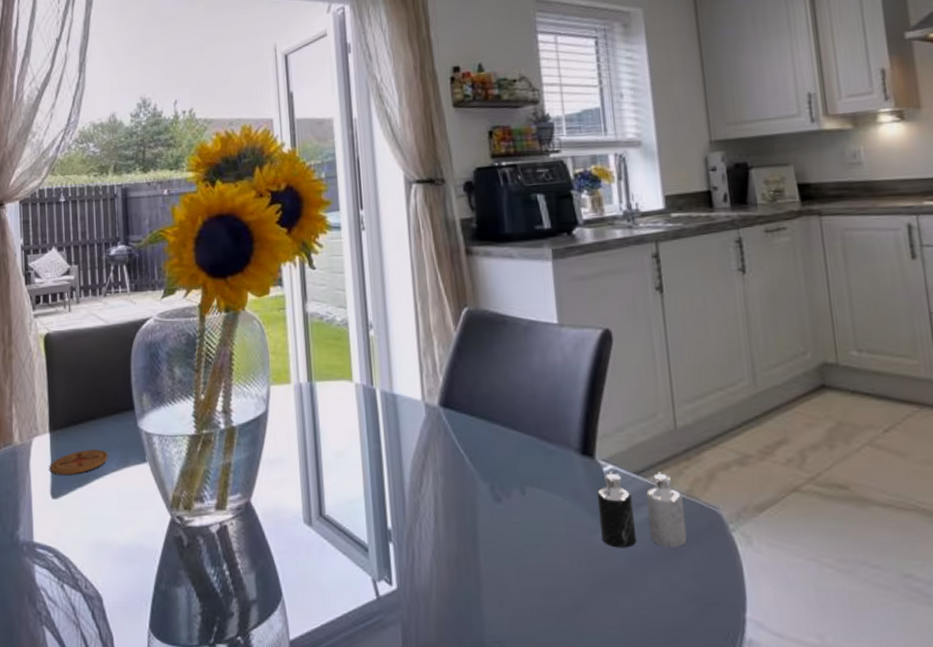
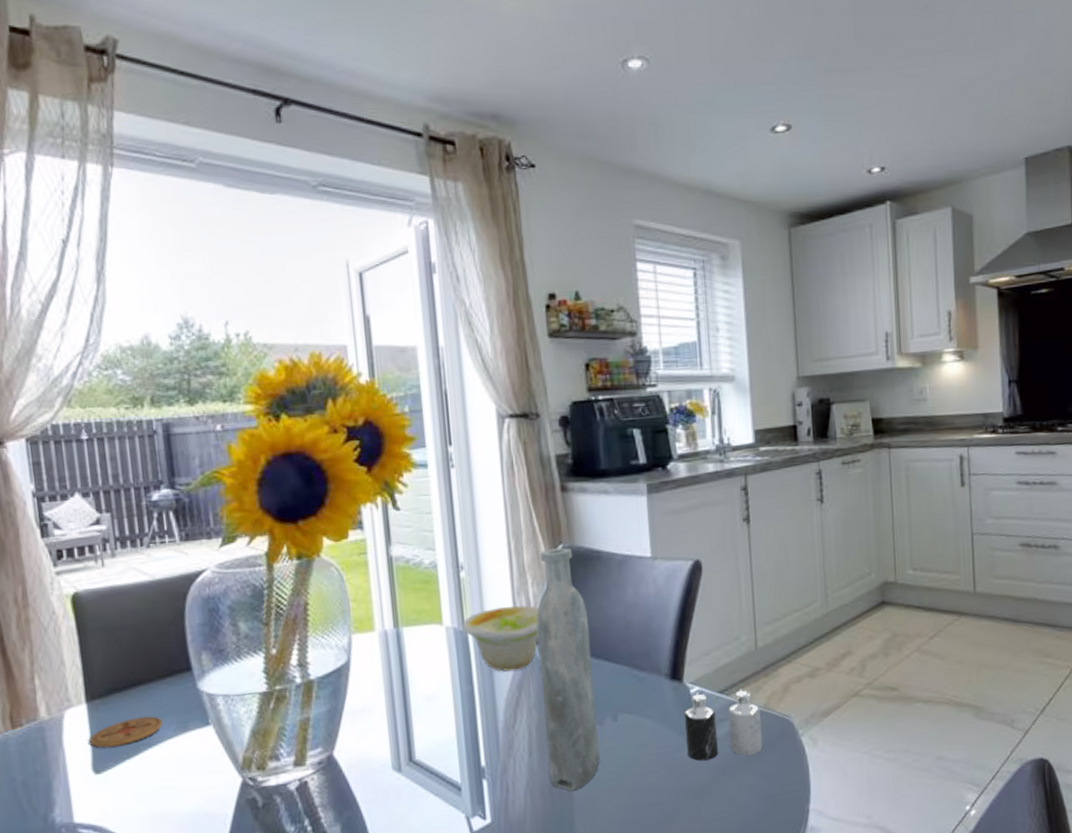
bowl: none [370,367,445,433] -> present [461,605,539,672]
bottle: none [442,311,507,565] -> present [536,547,600,791]

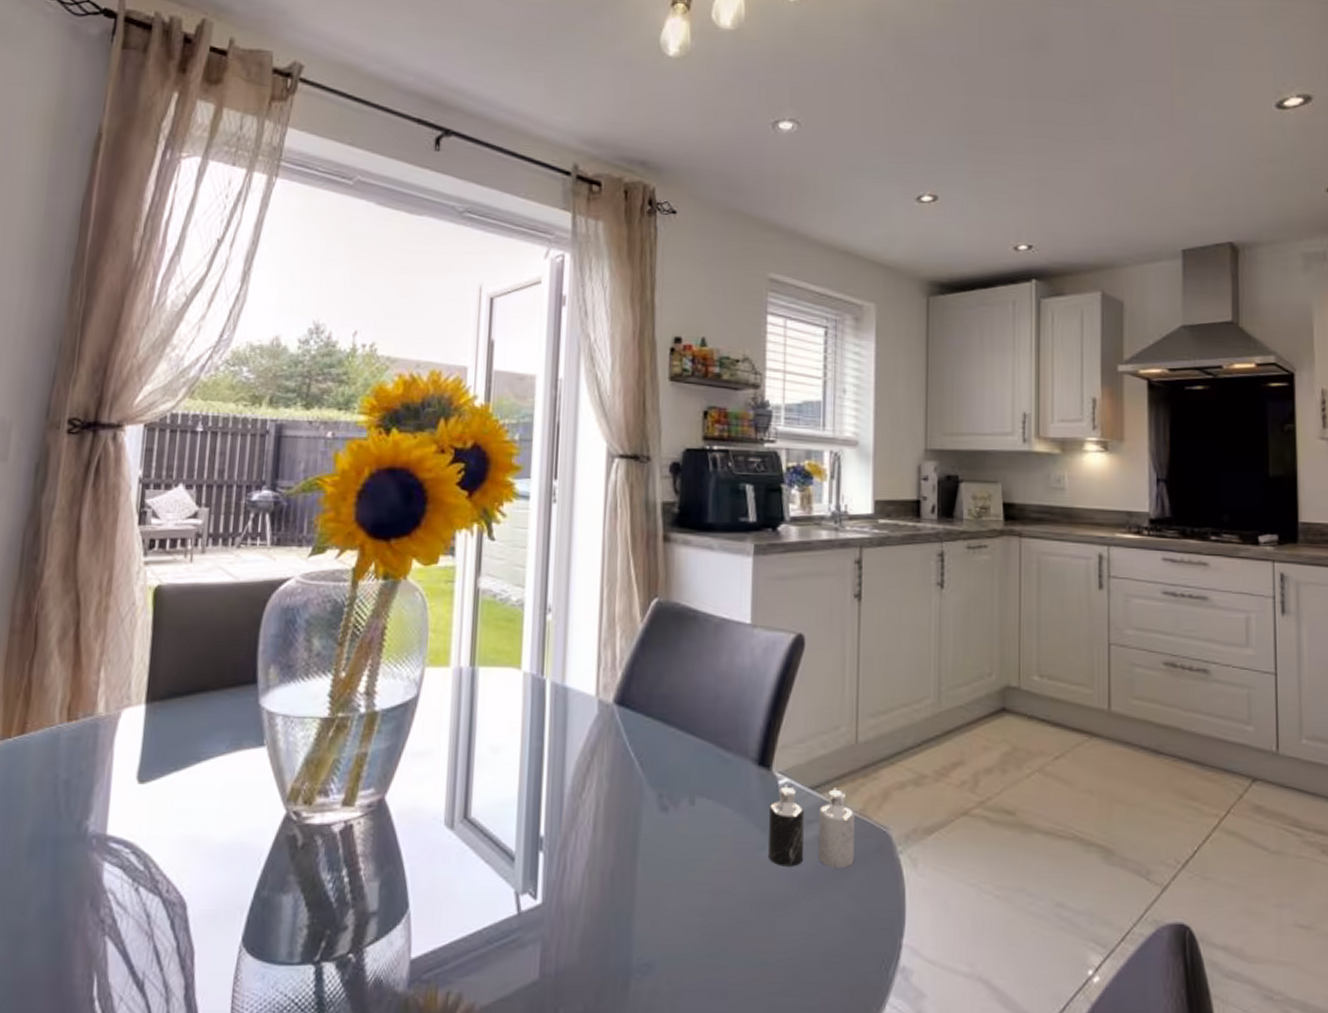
coaster: present [88,716,163,749] -> none [139,727,218,757]
bowl: present [461,605,539,672] -> none [540,657,625,731]
bottle: present [536,547,600,791] -> none [613,601,676,880]

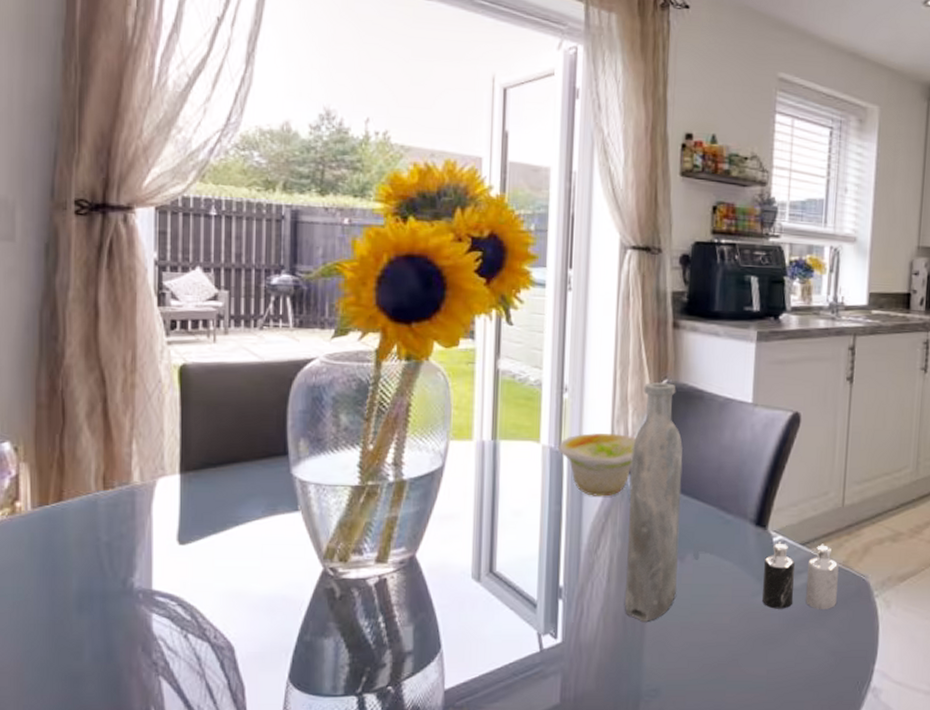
bowl: none [540,657,625,731] -> present [557,432,636,497]
bottle: none [613,601,676,880] -> present [625,382,683,622]

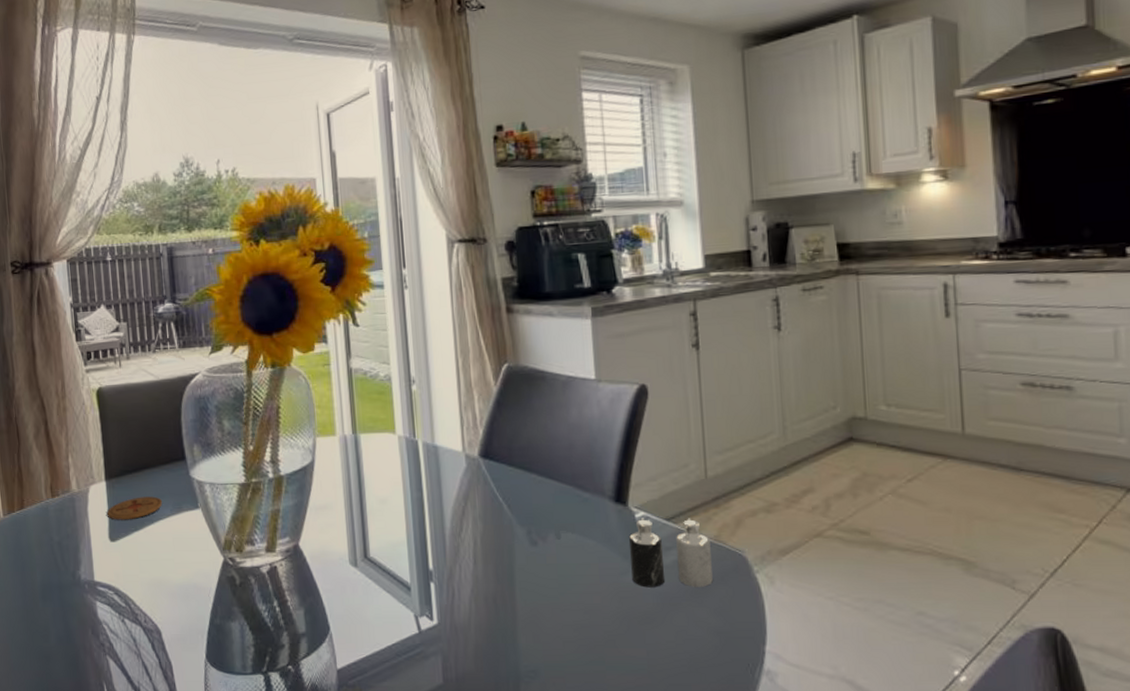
coaster: none [177,494,253,521] -> present [106,496,163,520]
bowl: present [557,432,636,497] -> none [412,420,485,482]
bottle: present [625,382,683,622] -> none [482,367,542,603]

